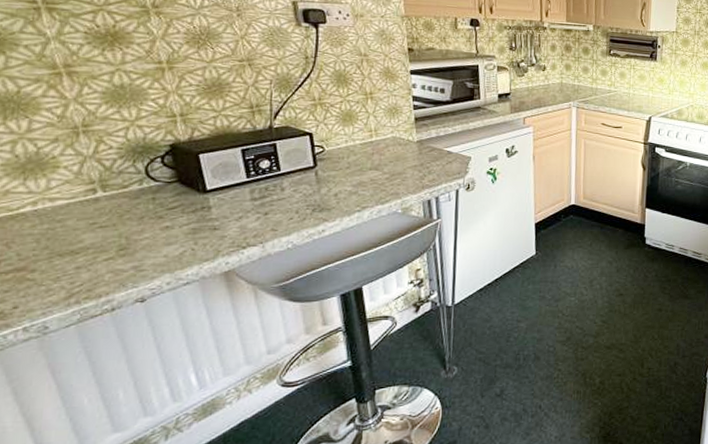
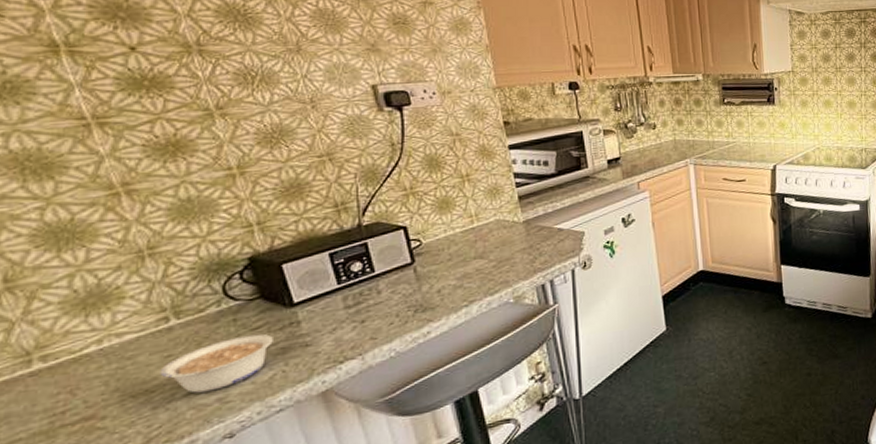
legume: none [84,213,186,259] -> present [160,334,273,393]

